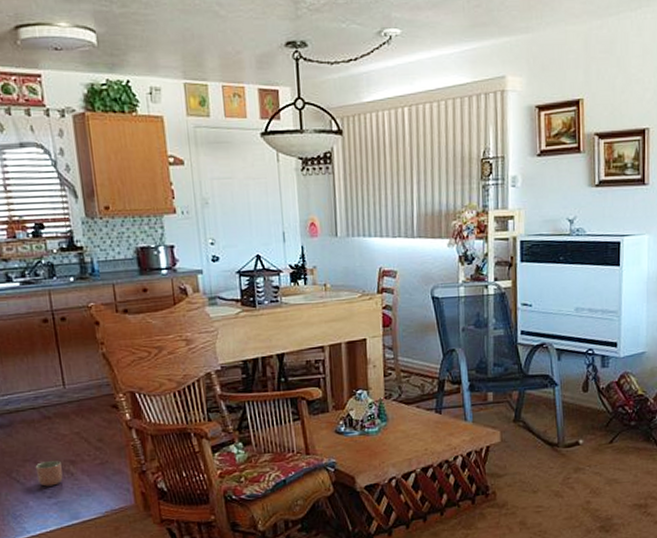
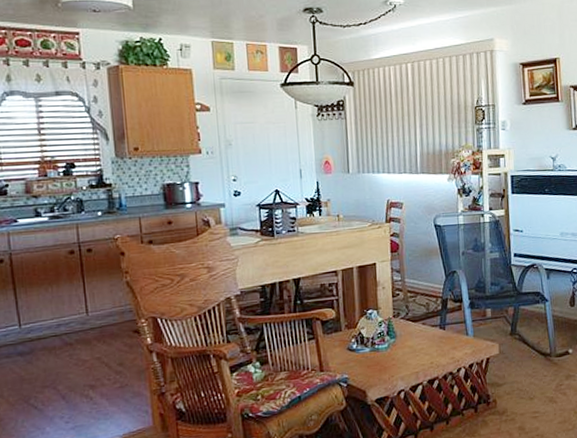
planter: present [35,461,63,487] -> none [54,386,82,412]

